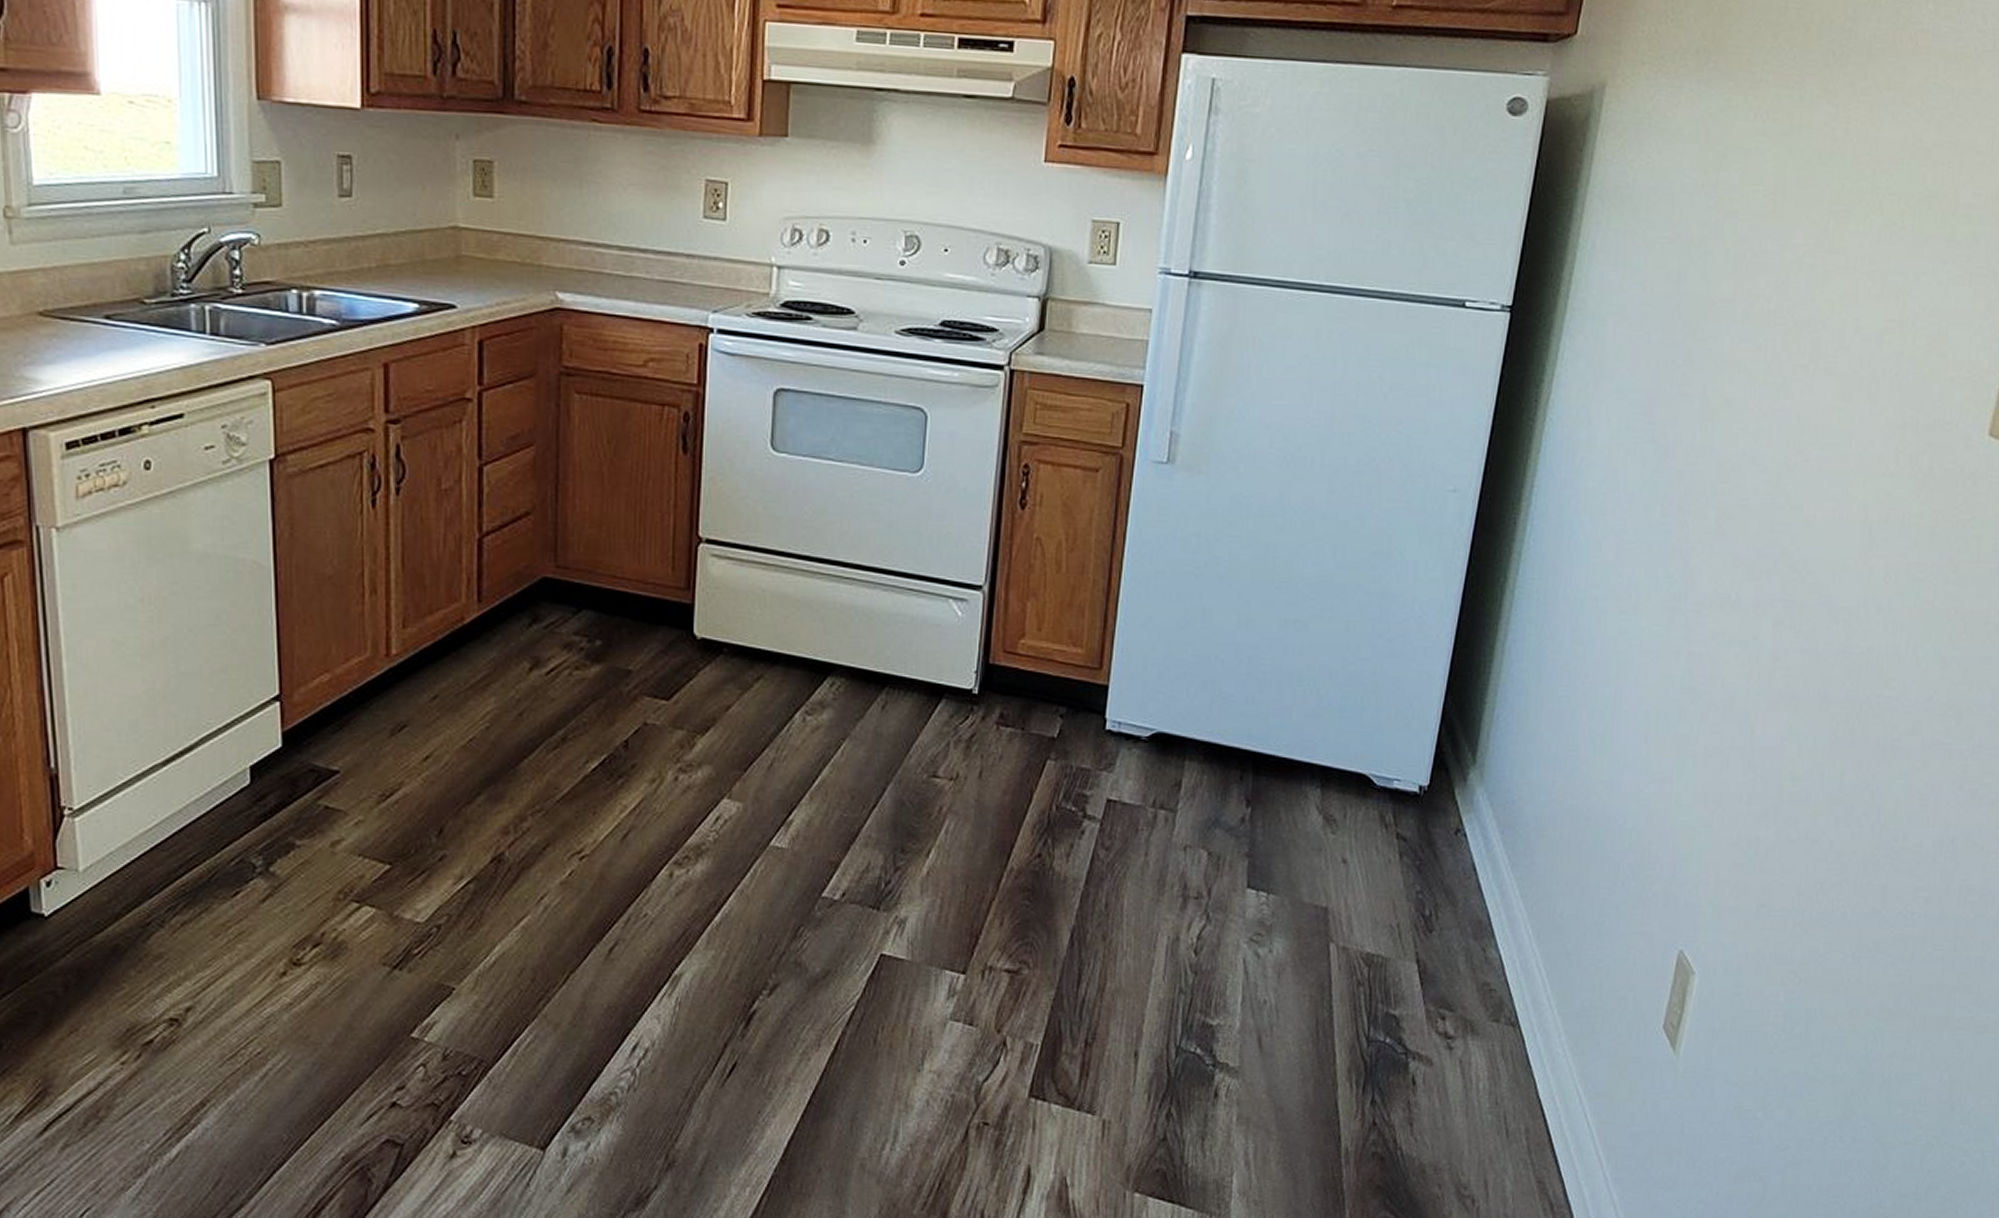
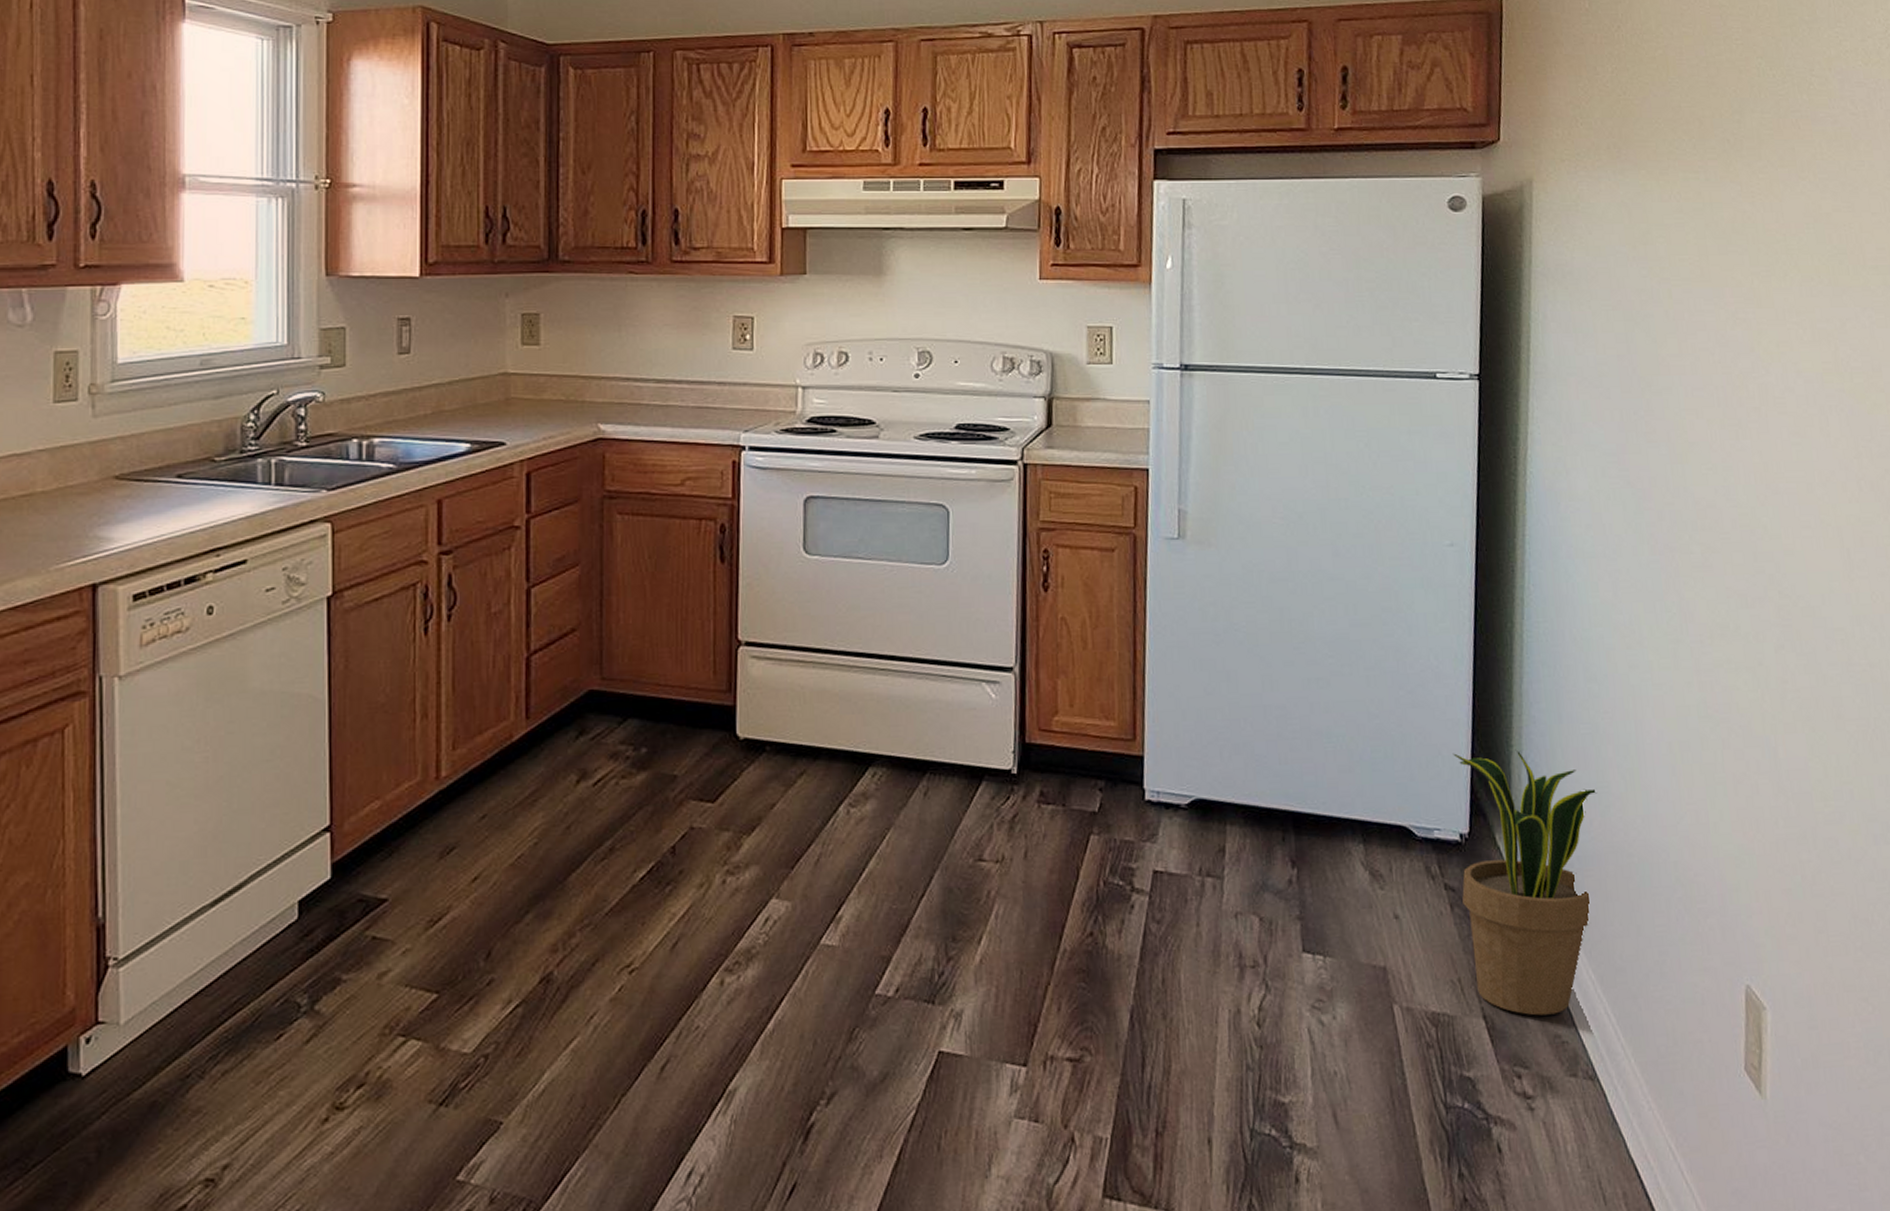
potted plant: none [1412,706,1565,964] -> present [1453,751,1598,1016]

